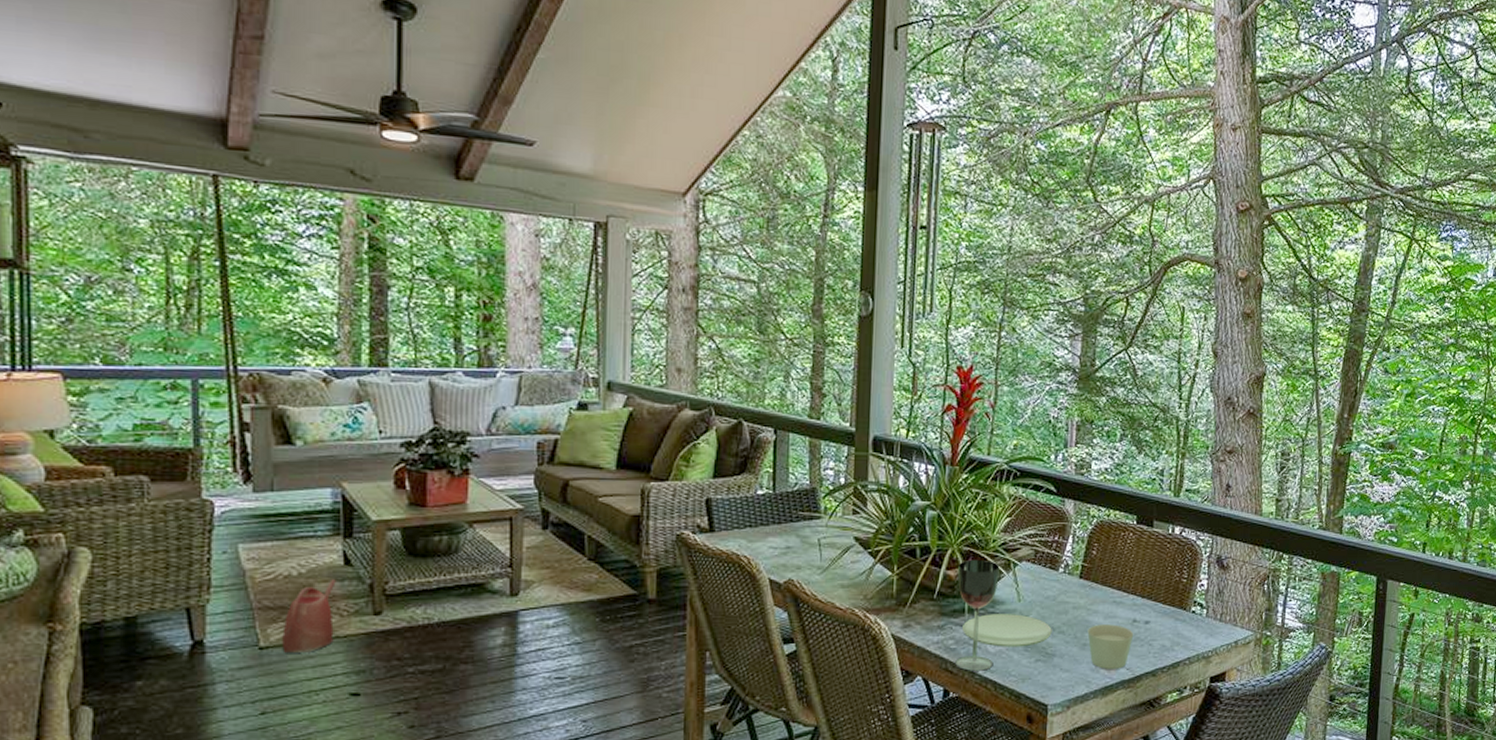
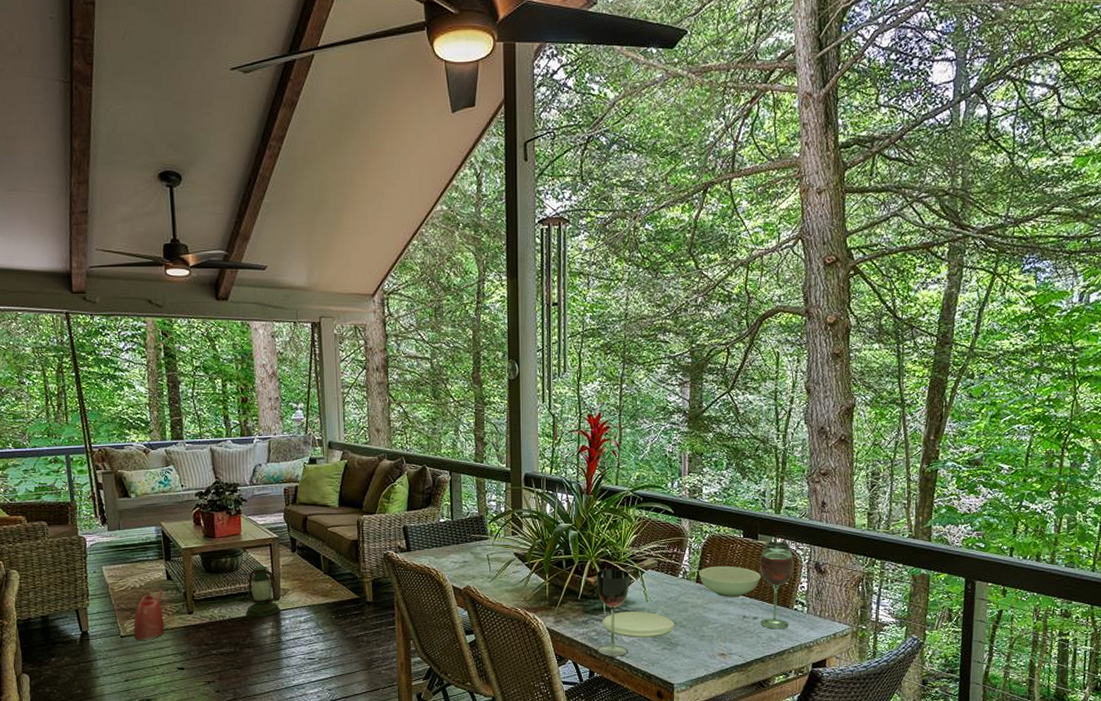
lantern: none [464,547,519,620] -> present [245,566,281,617]
bowl: none [1083,558,1155,597] -> present [699,565,761,598]
candle: present [1087,624,1134,669] -> none [704,620,744,656]
wineglass: none [1153,530,1194,636] -> present [760,541,795,629]

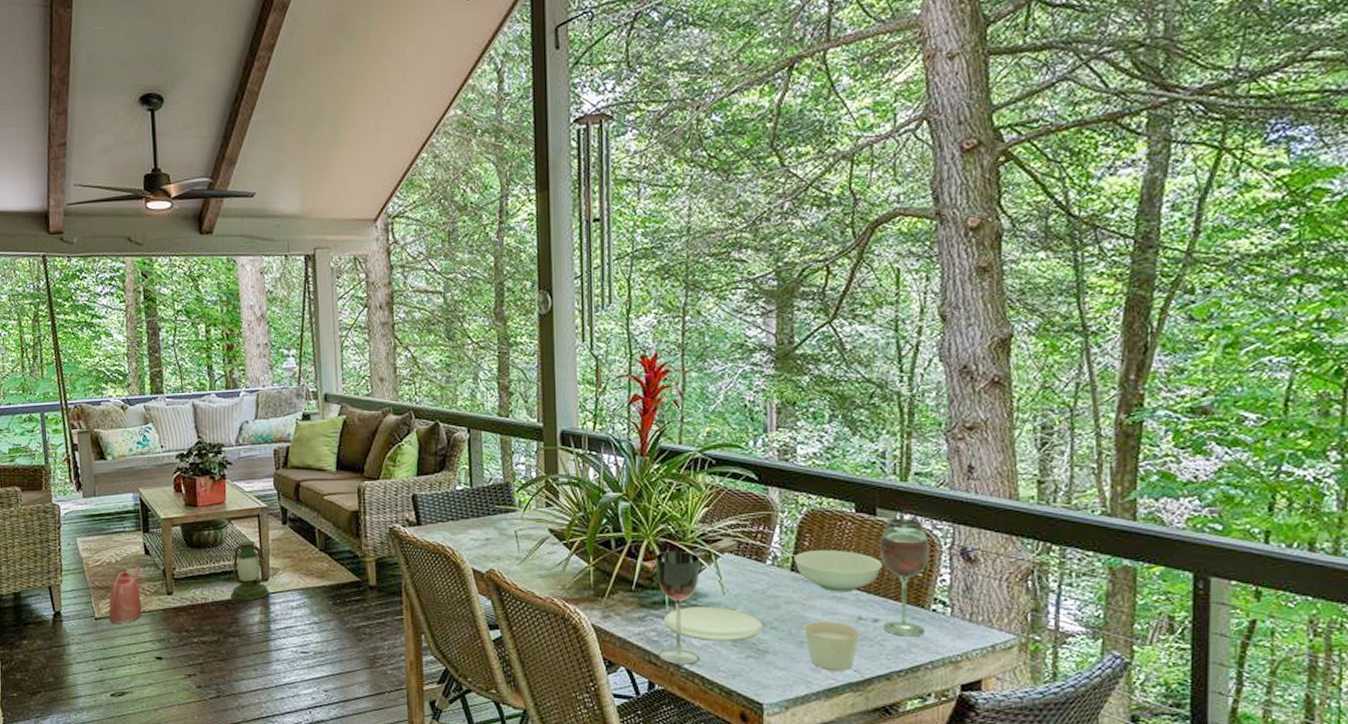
candle: none [704,620,744,656] -> present [804,621,860,670]

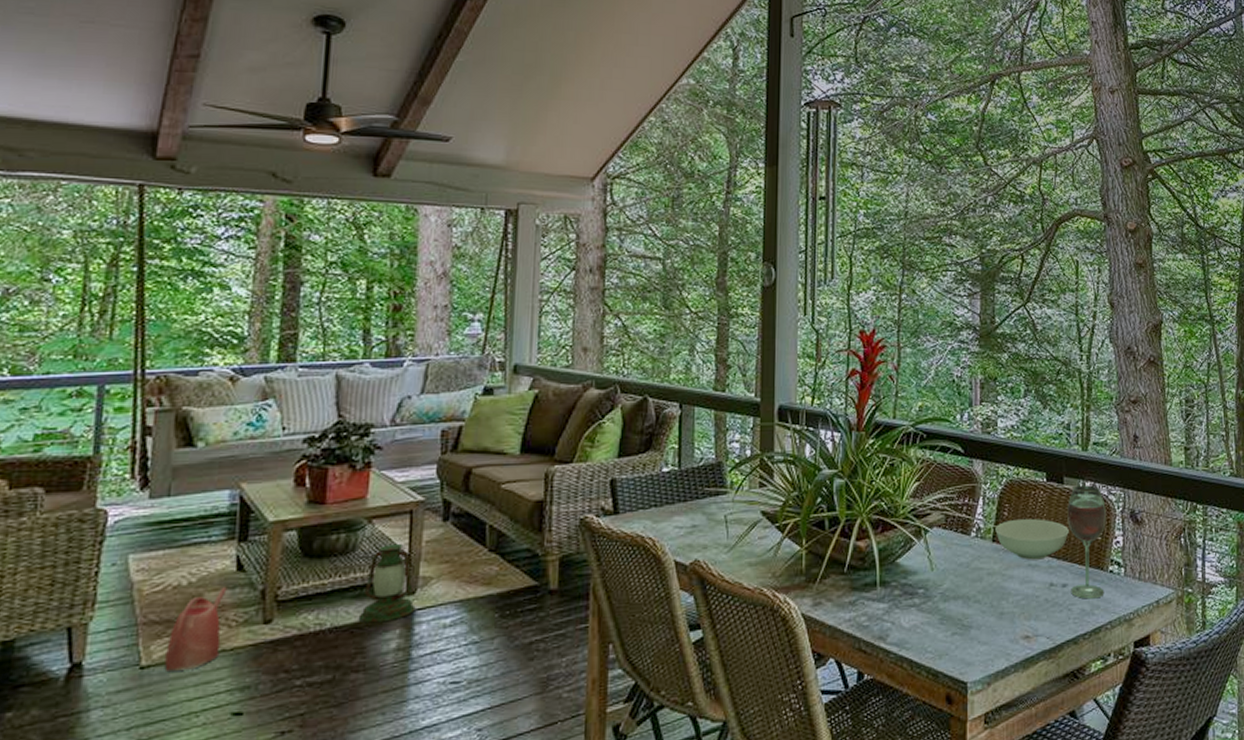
wineglass: present [656,551,700,665] -> none [868,527,910,650]
plate: present [664,607,763,642] -> none [875,584,967,622]
candle: present [804,621,860,670] -> none [1004,589,1052,639]

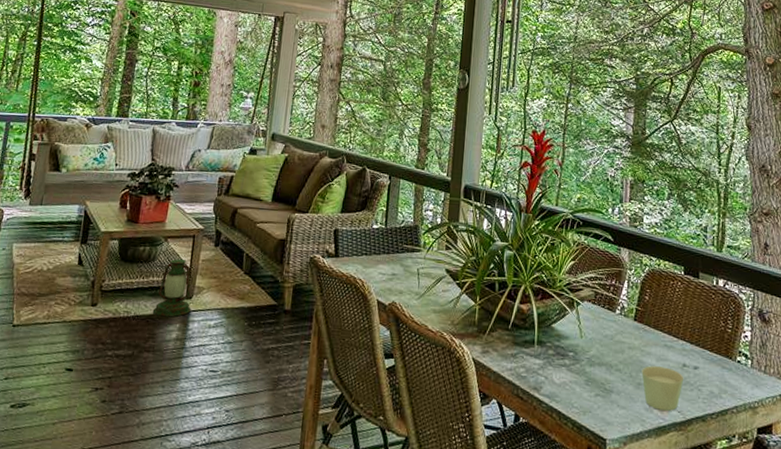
watering can: present [164,587,227,671] -> none [27,275,71,332]
bowl: present [995,518,1069,560] -> none [637,304,702,342]
candle: none [1004,589,1052,639] -> present [641,366,684,411]
wineglass: present [1067,485,1107,599] -> none [701,281,737,384]

